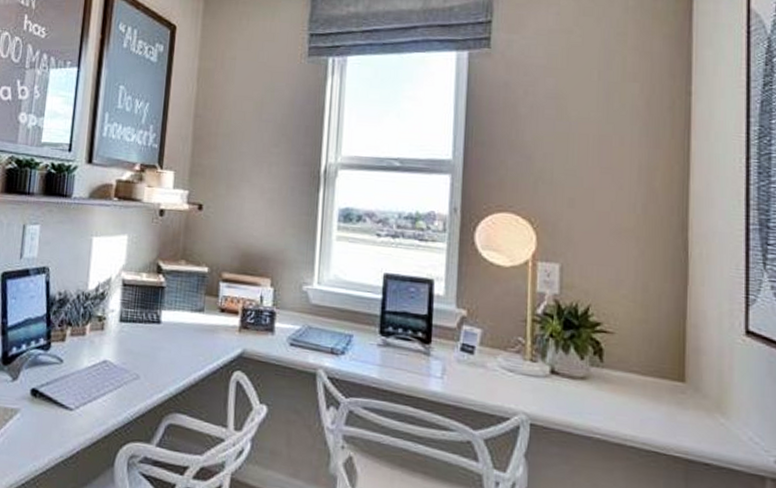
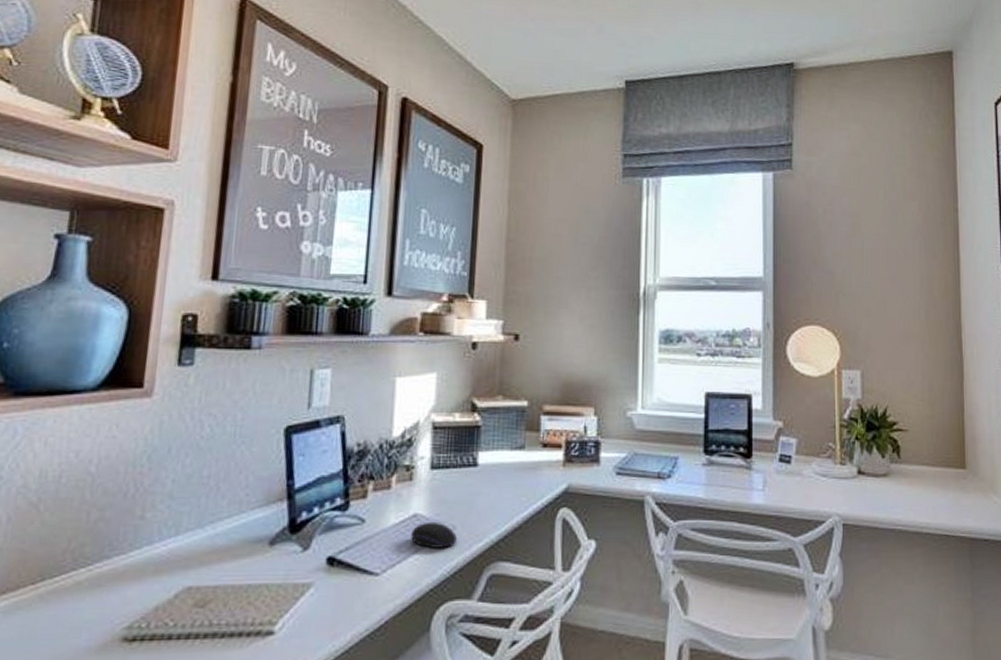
computer mouse: none [101,368,140,394] -> present [411,521,457,548]

